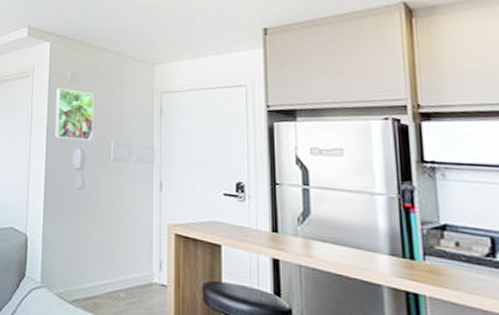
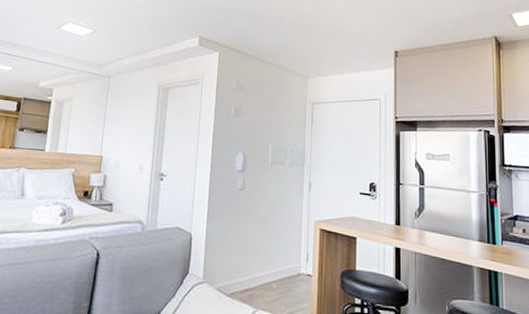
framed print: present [55,87,94,140] -> none [220,95,256,145]

